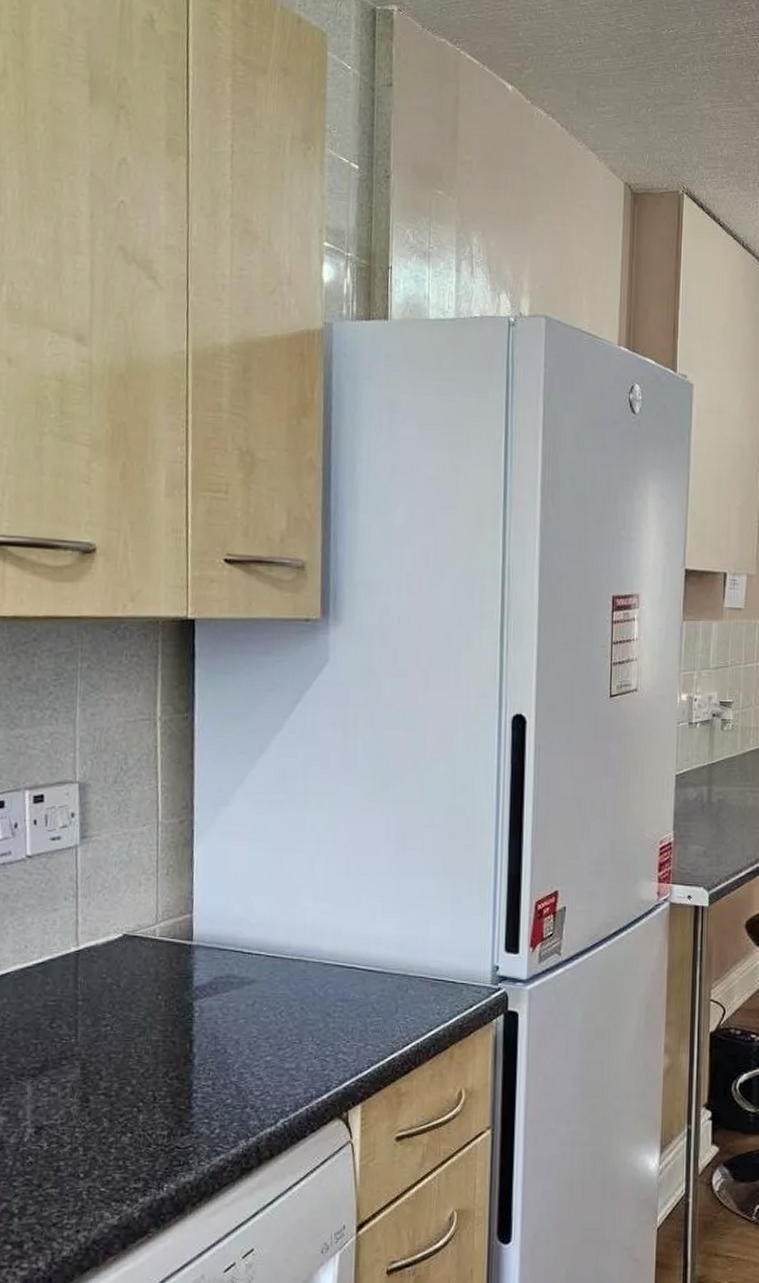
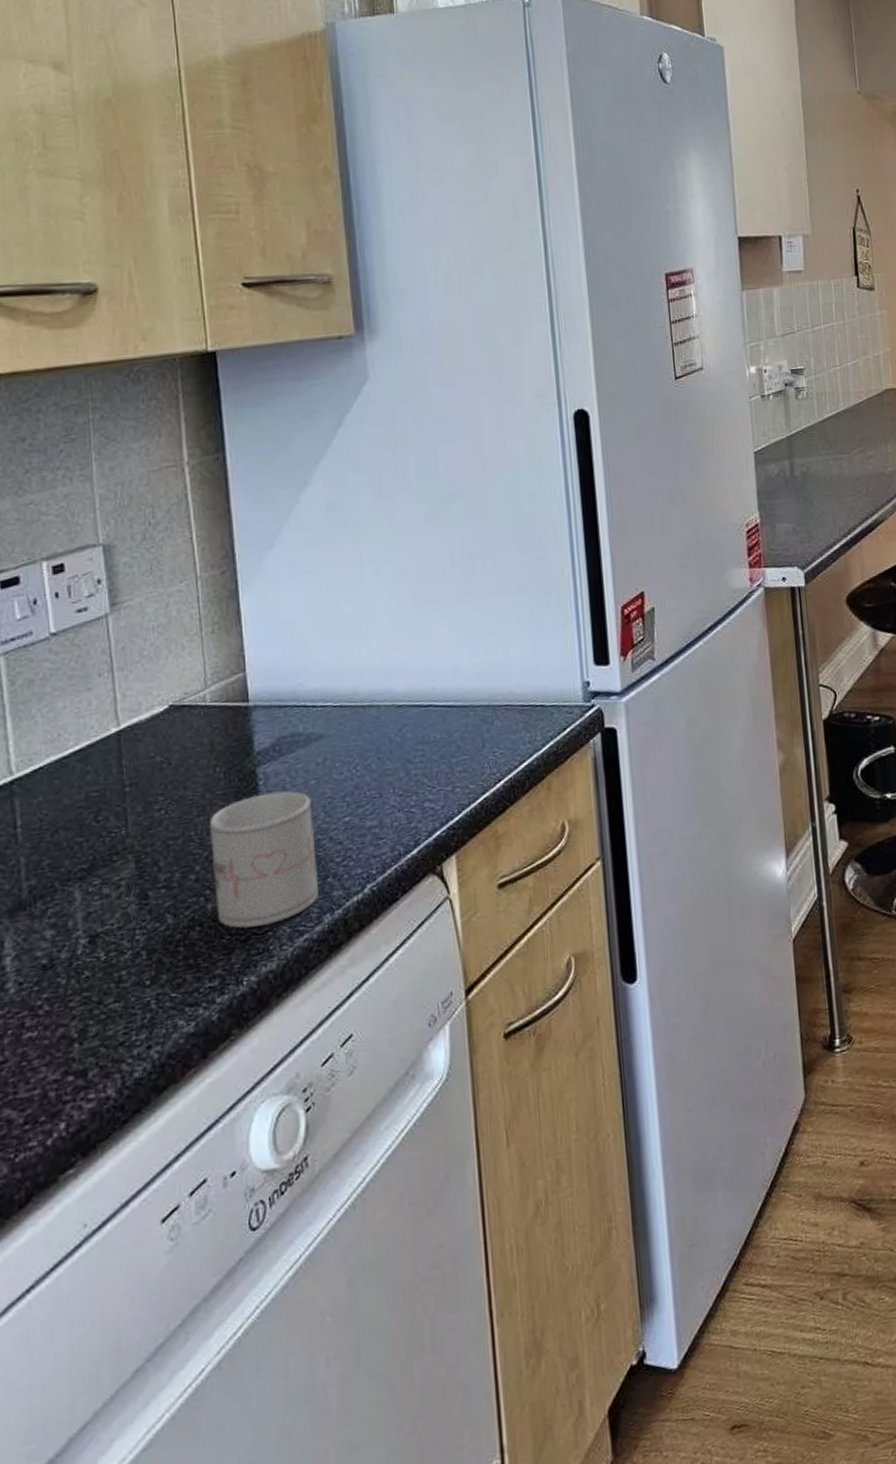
mug: none [146,1024,239,1141] -> present [210,790,319,929]

